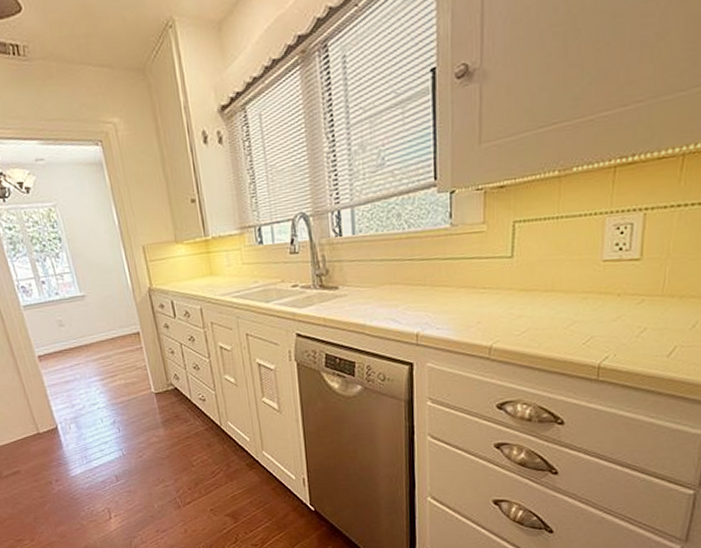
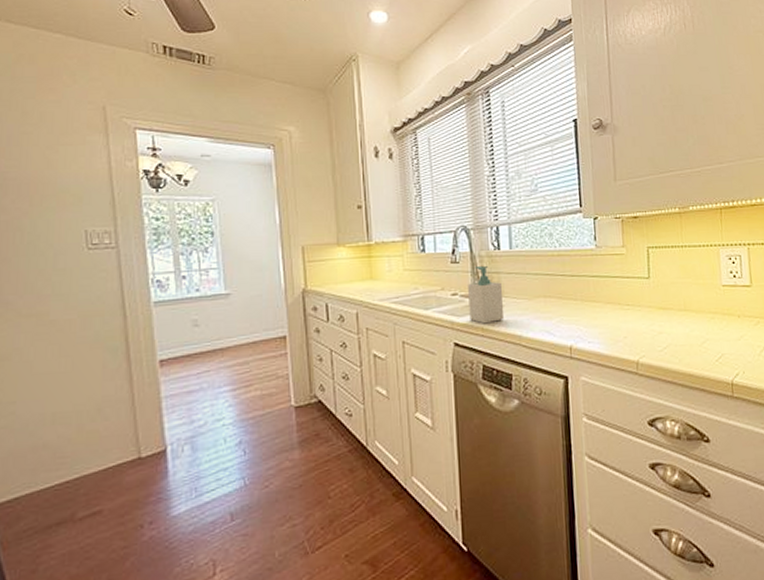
soap bottle: none [308,254,347,314] -> present [468,265,505,324]

